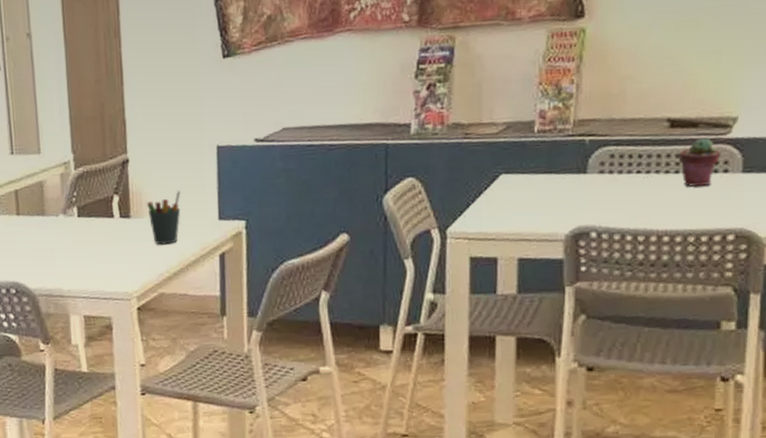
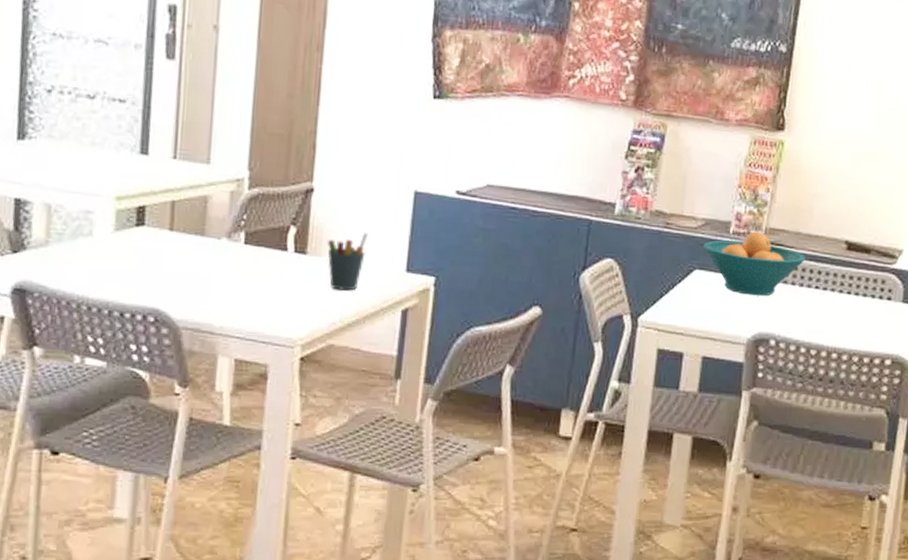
fruit bowl: none [507,125,623,191] -> present [704,231,806,296]
potted succulent: present [678,137,720,187] -> none [851,264,886,310]

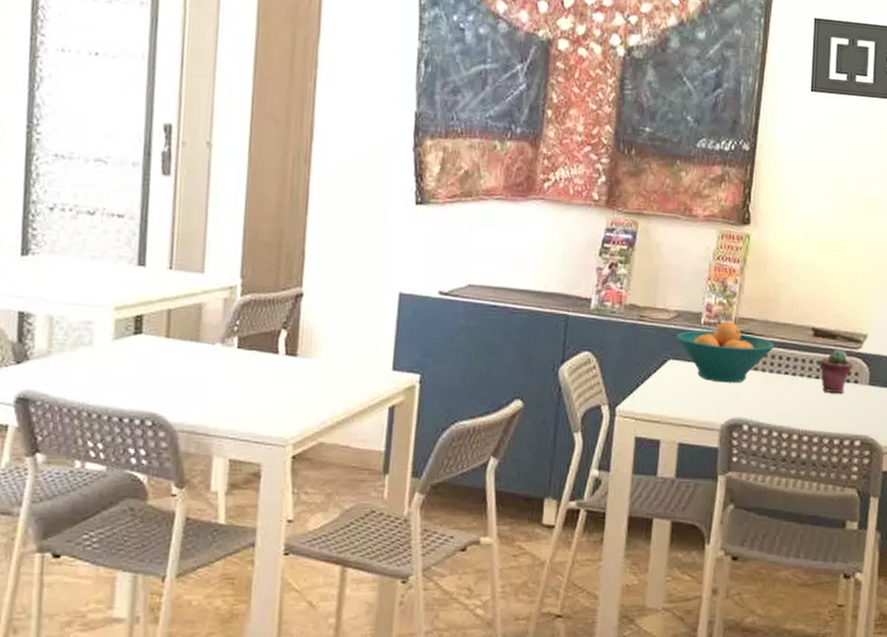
pen holder: present [327,233,368,291] -> none [316,334,356,390]
potted succulent: none [851,264,886,310] -> present [819,349,852,394]

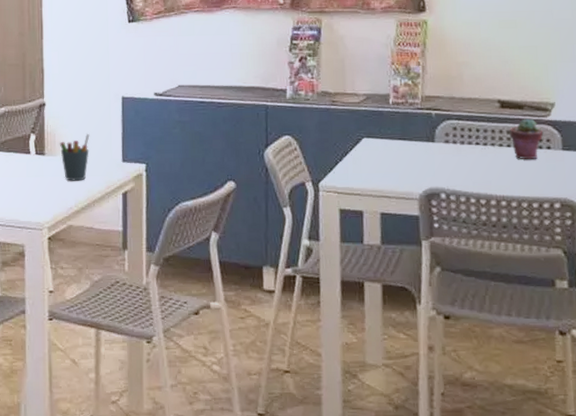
pen holder: none [316,334,356,390] -> present [59,134,90,181]
fruit bowl: present [676,321,775,383] -> none [368,100,463,156]

